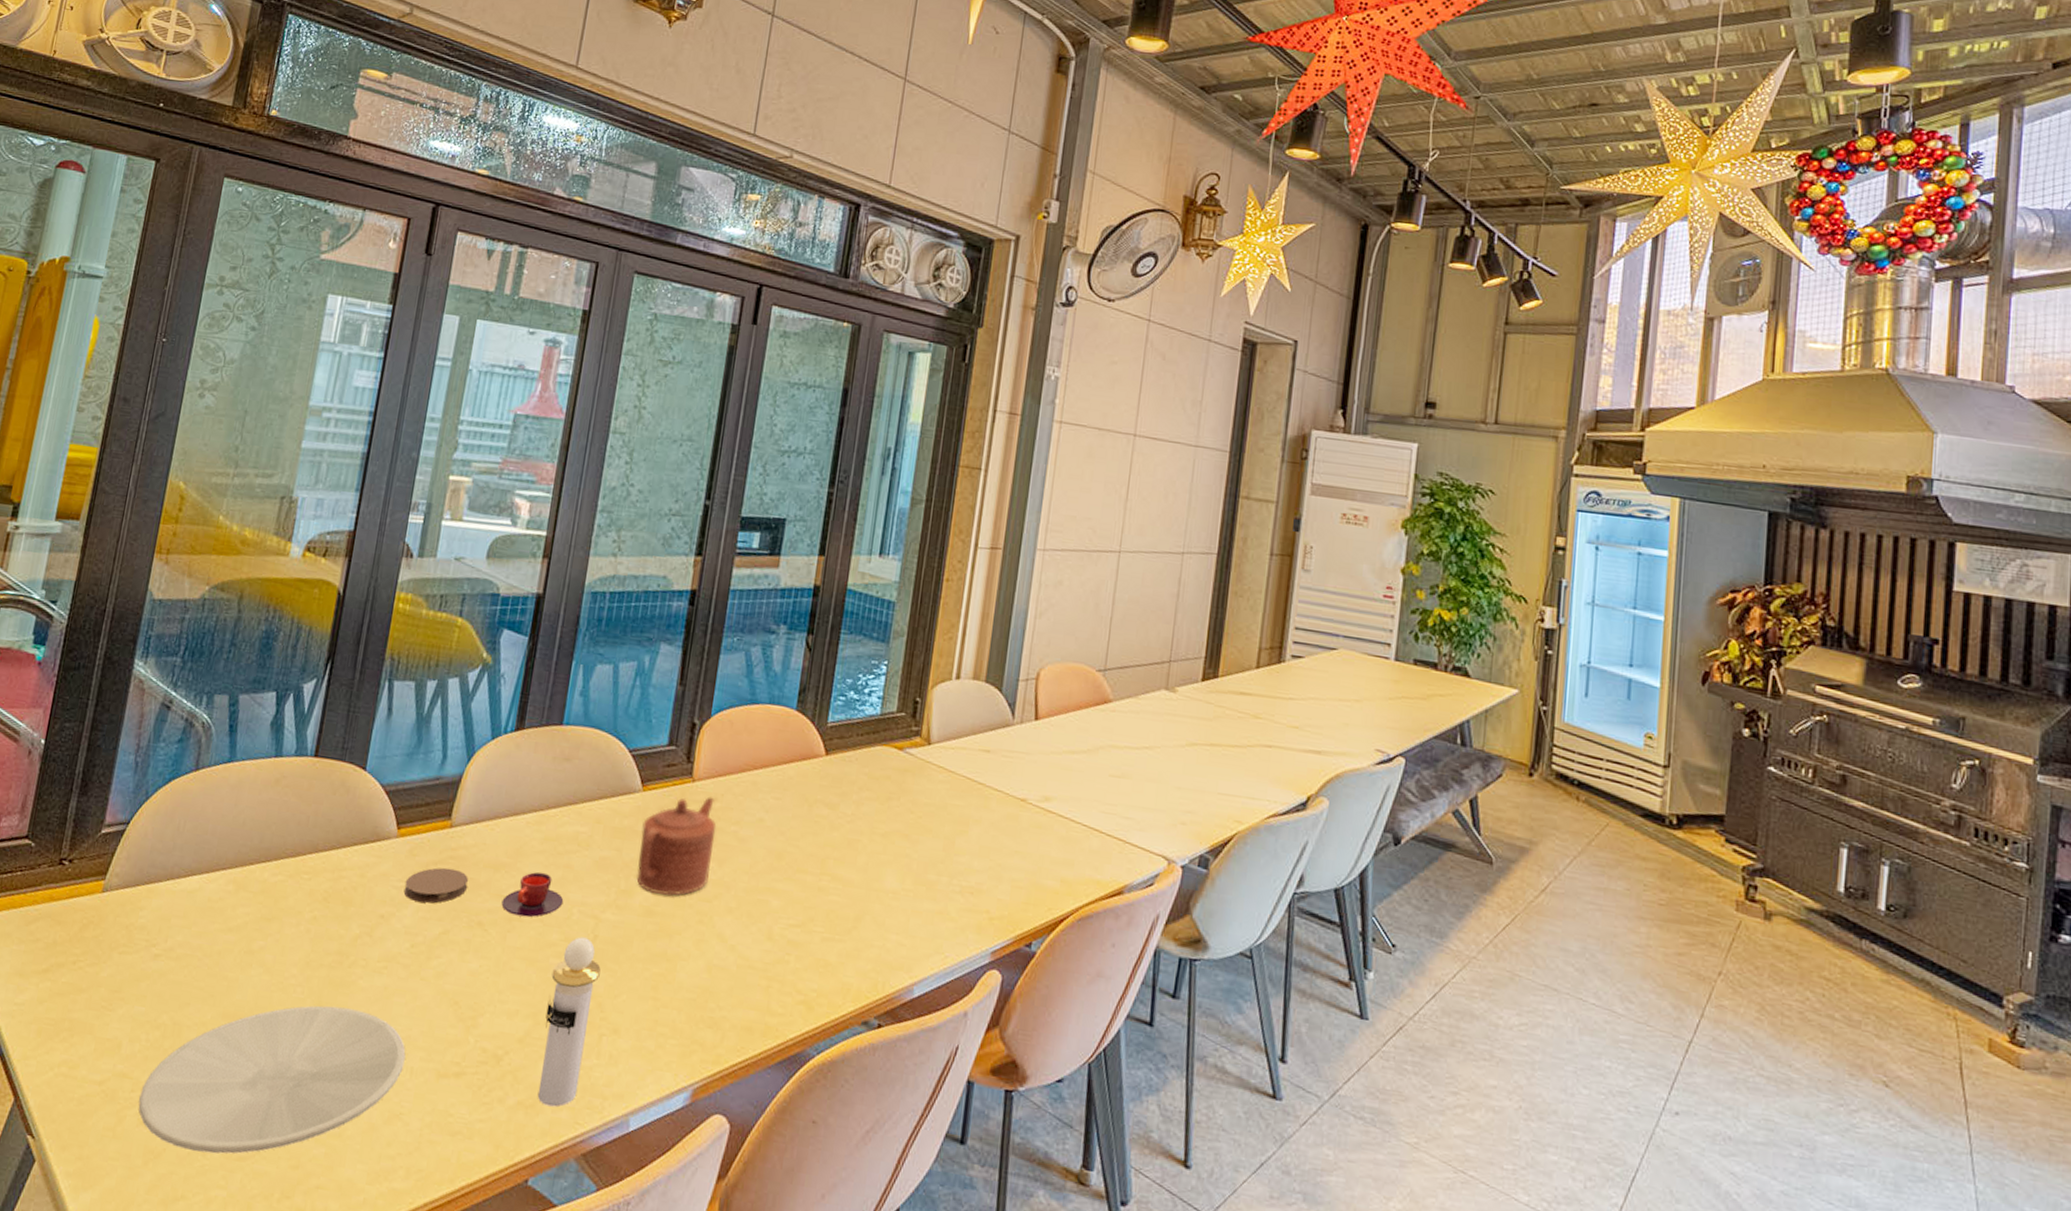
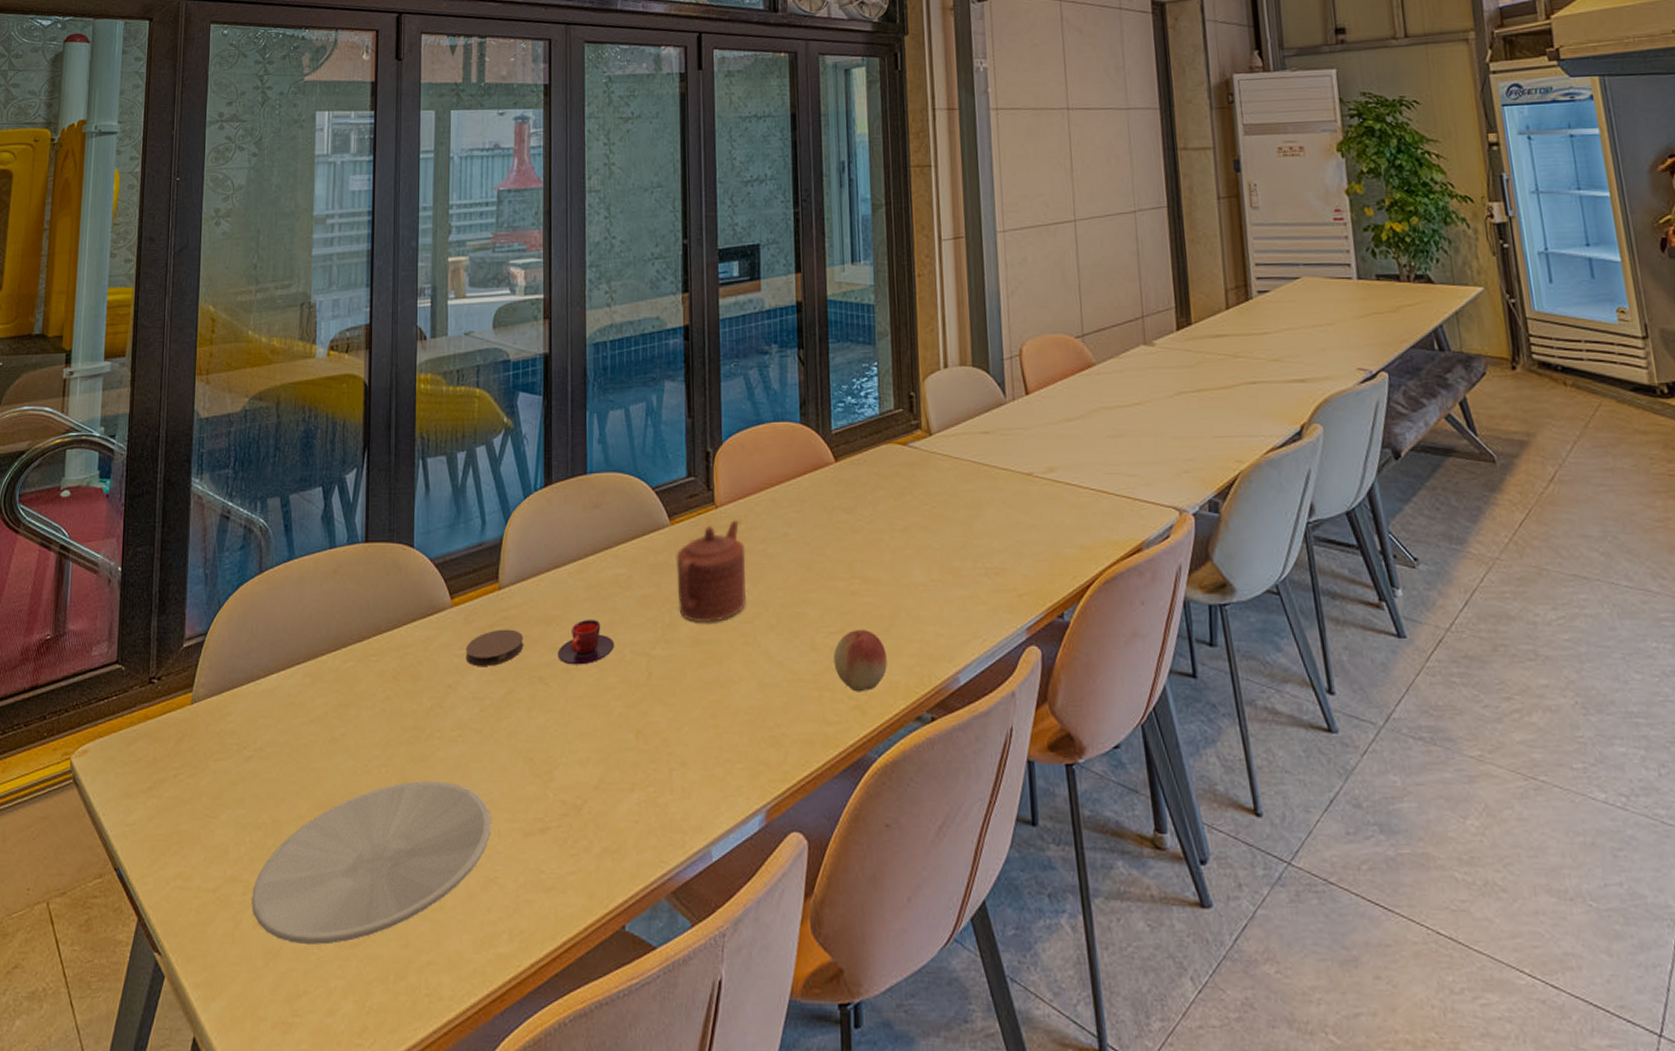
perfume bottle: present [537,937,601,1107] -> none [615,676,660,849]
fruit: none [788,926,844,989] -> present [834,630,887,692]

